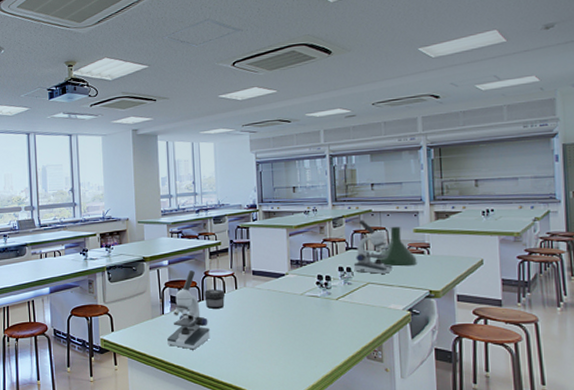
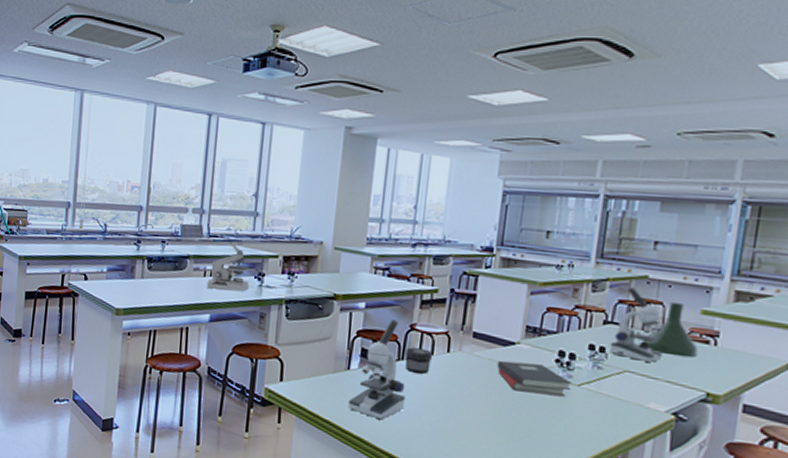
microscope: none [43,227,77,267] -> present [206,240,250,292]
hardback book: none [274,287,331,311] -> present [496,360,571,397]

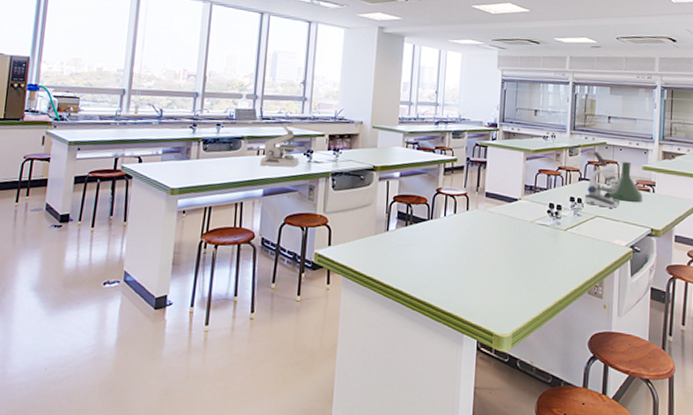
microscope: present [348,320,406,420] -> none [388,186,435,273]
jar: present [405,347,433,374] -> none [434,208,456,230]
hardback book: present [496,360,571,397] -> none [505,214,560,241]

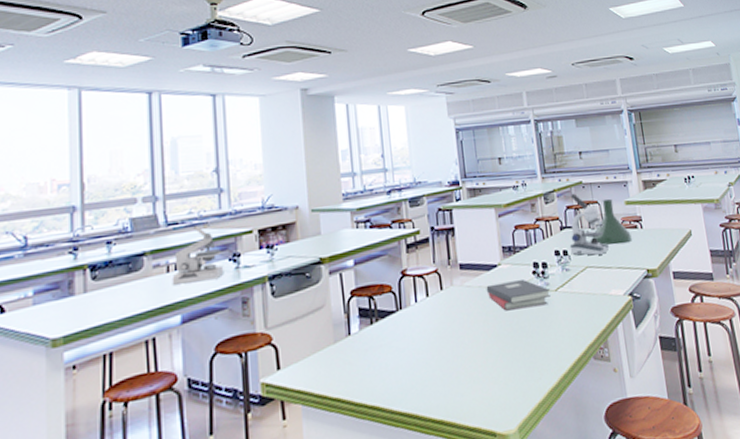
hardback book: none [505,214,560,241] -> present [486,279,550,311]

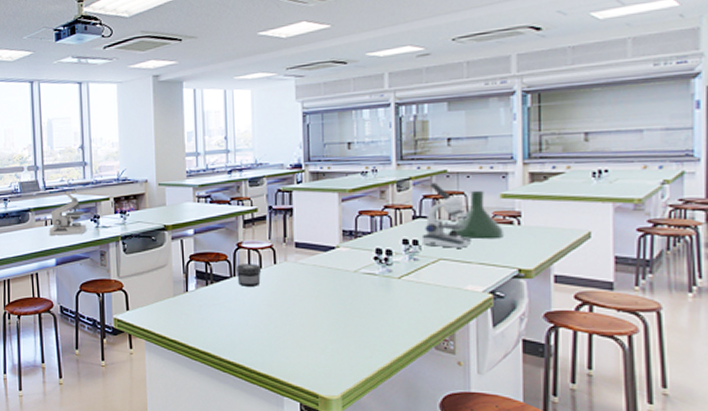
jar: none [402,292,429,320] -> present [236,264,262,286]
hardback book: present [486,279,550,311] -> none [321,263,392,291]

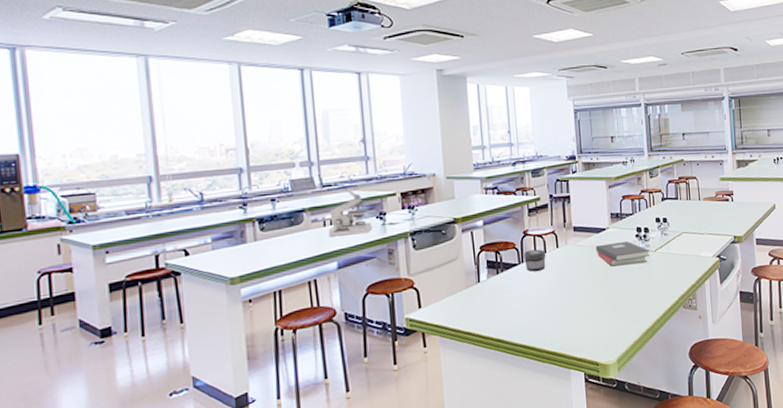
hardback book: none [321,263,392,291] -> present [595,240,650,267]
microscope: present [421,182,473,249] -> none [669,169,704,224]
flask: present [451,190,503,240] -> none [689,175,723,214]

